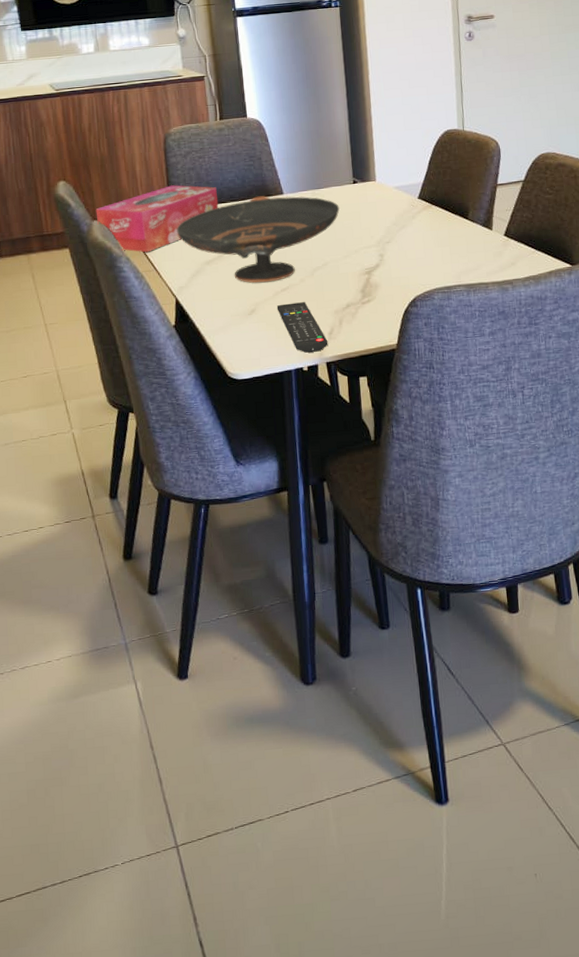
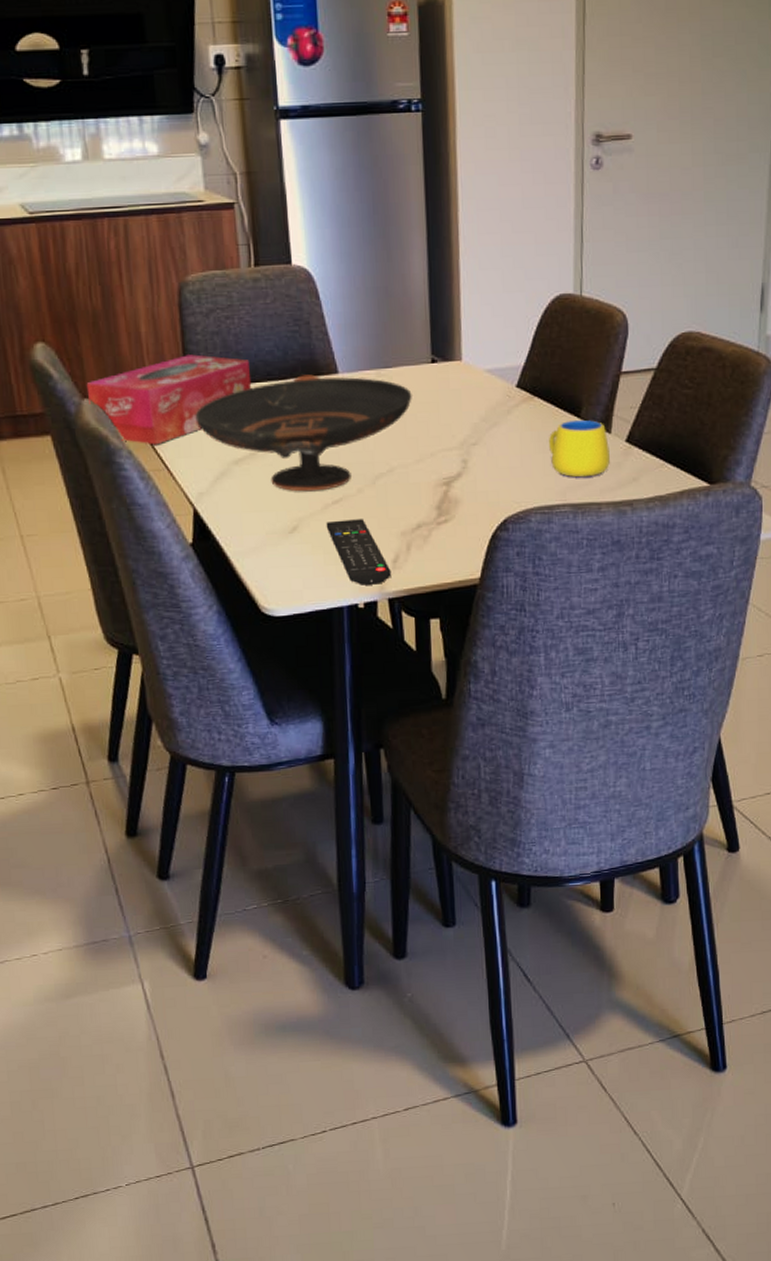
mug: none [445,221,493,264] -> present [549,419,610,478]

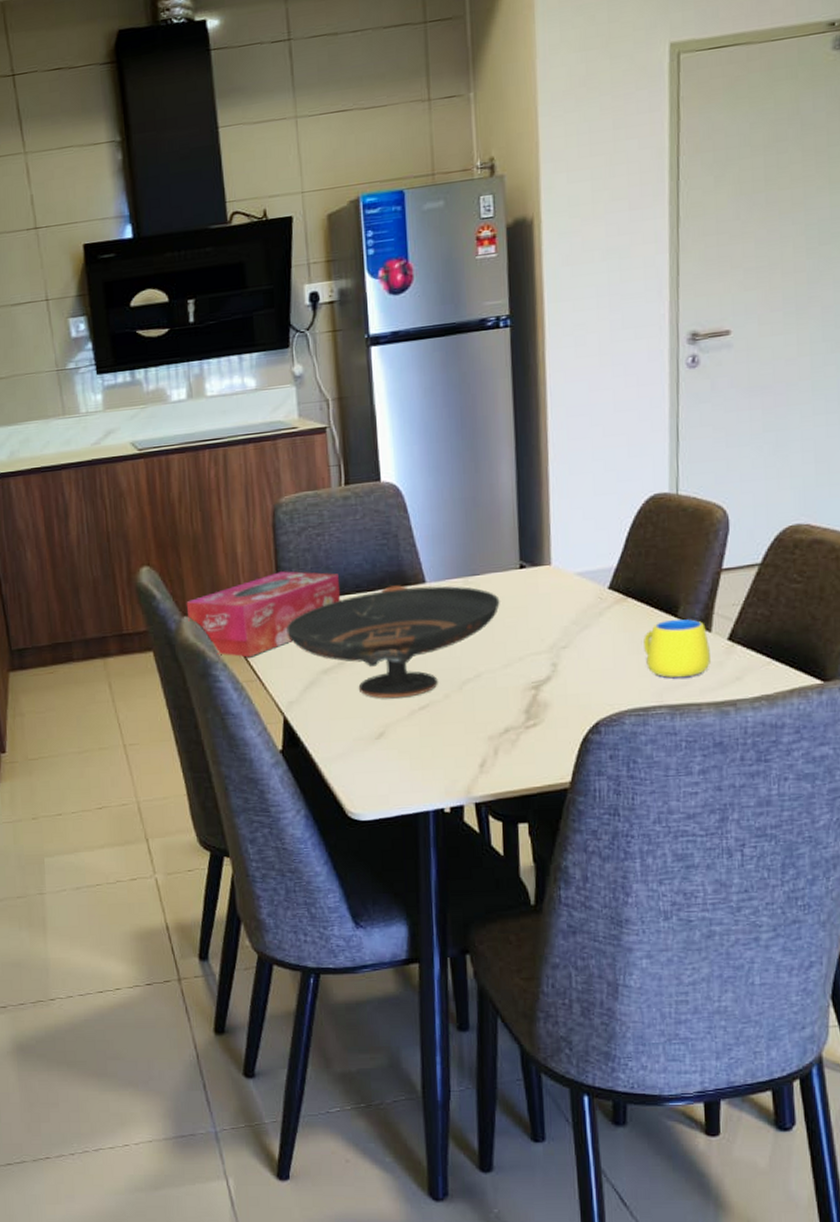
remote control: present [326,519,392,585] -> none [412,724,479,790]

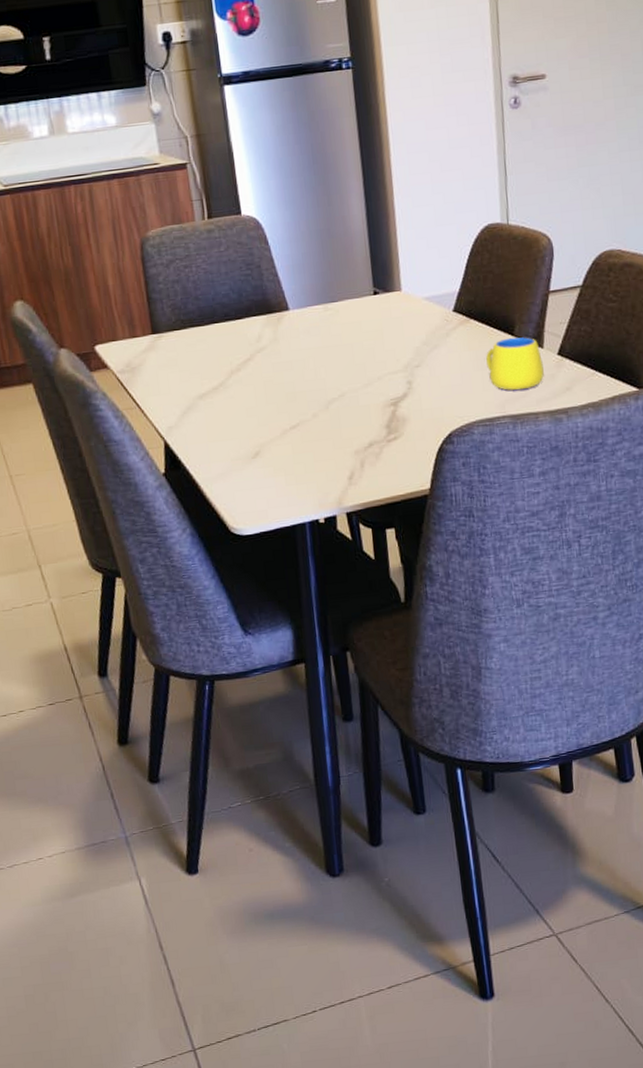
tissue box: present [186,571,341,658] -> none [62,302,212,387]
decorative bowl: present [286,585,500,699] -> none [161,312,358,420]

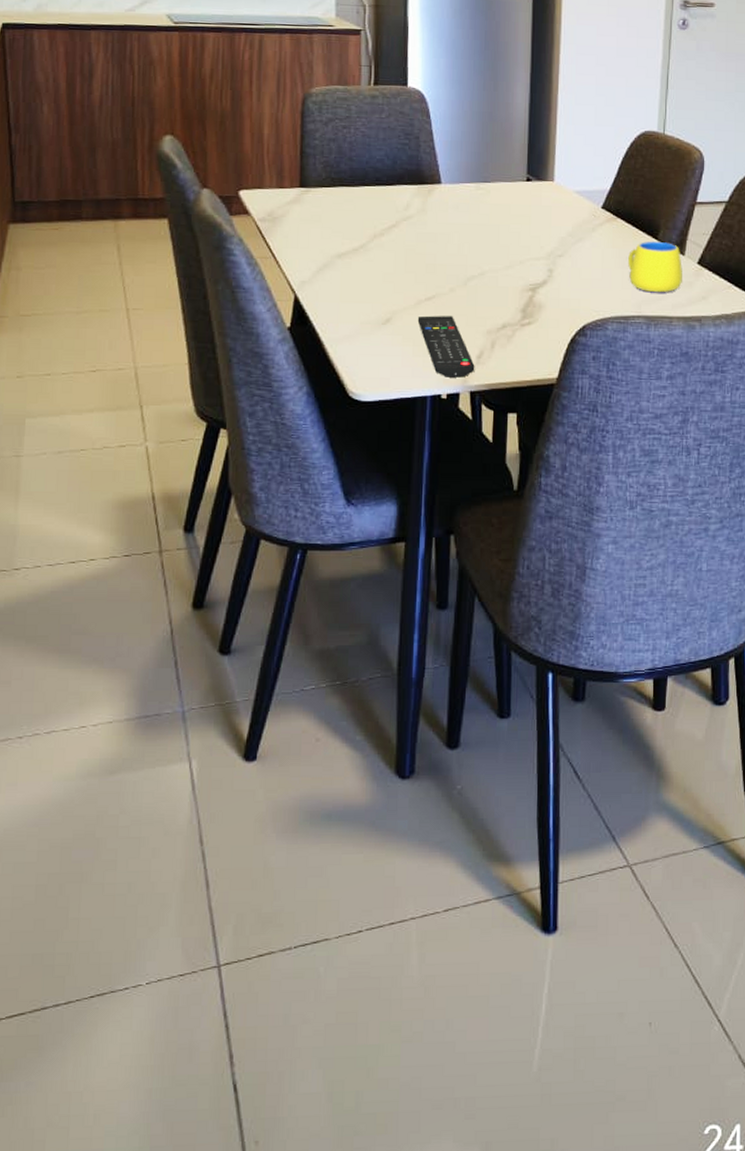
remote control: none [285,441,348,502] -> present [417,315,475,378]

